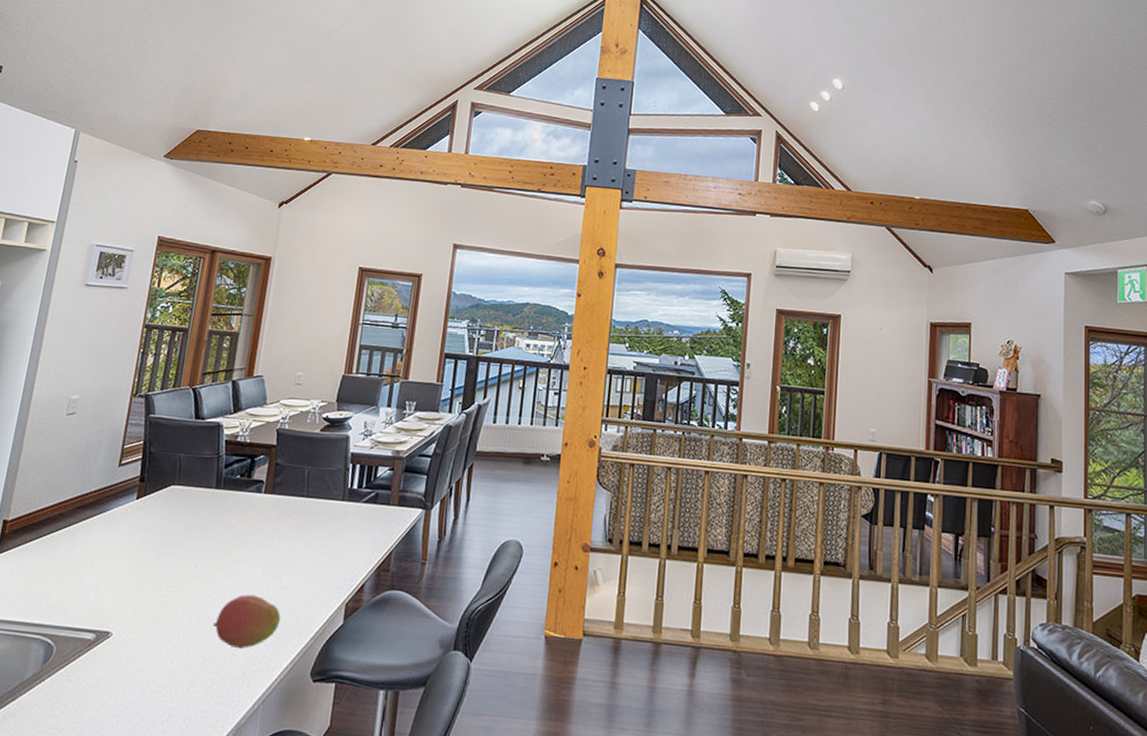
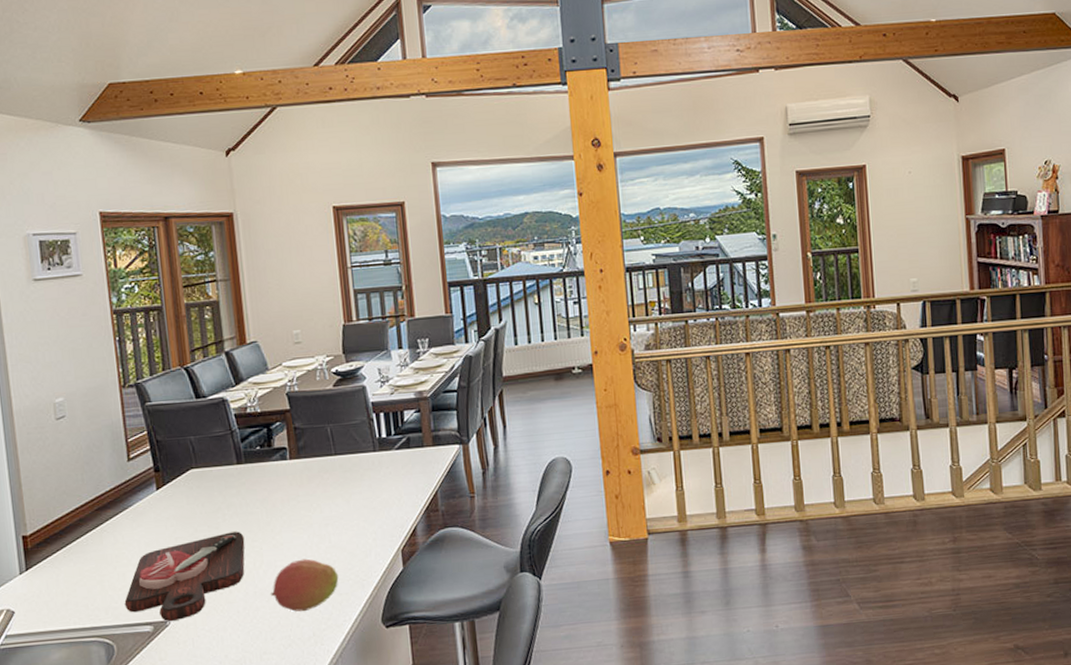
cutting board: none [75,553,204,634] -> present [124,531,245,622]

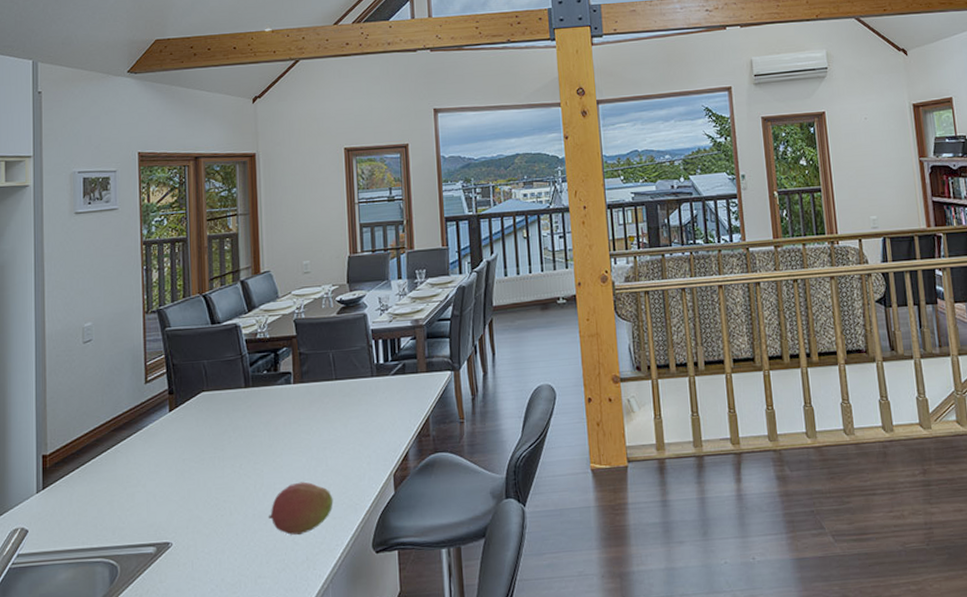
cutting board: present [124,531,245,622] -> none [131,454,247,544]

